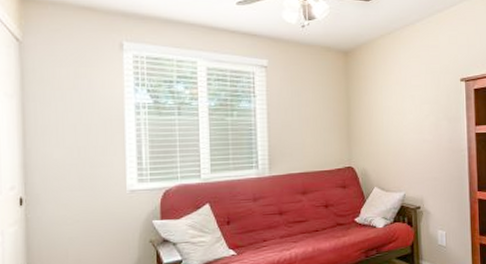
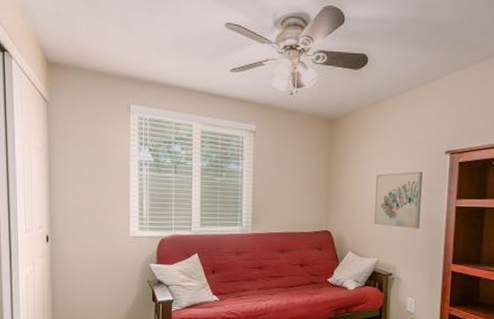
wall art: none [395,99,443,159] -> present [373,171,423,229]

